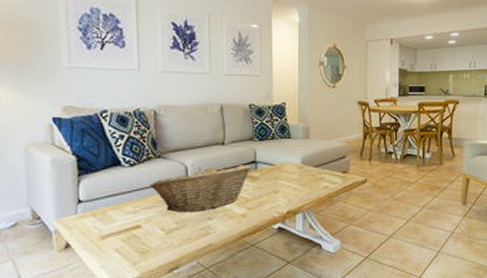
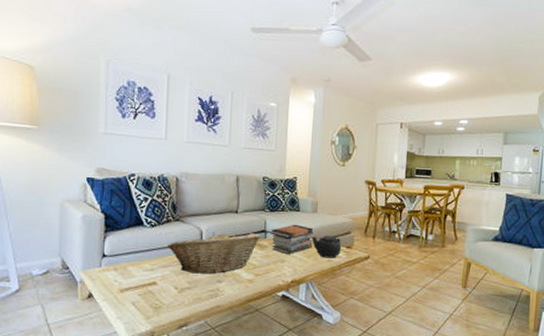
book stack: none [261,152,307,185] -> present [270,224,314,255]
teapot: none [304,161,337,185] -> present [311,235,342,259]

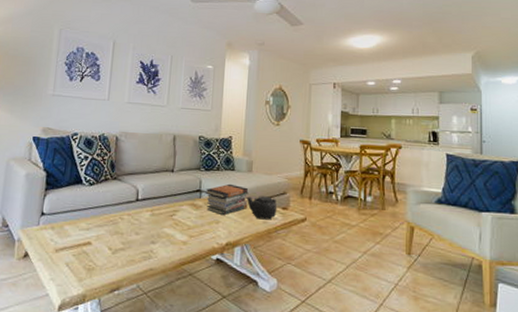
fruit basket: present [166,231,261,274] -> none [103,190,196,235]

